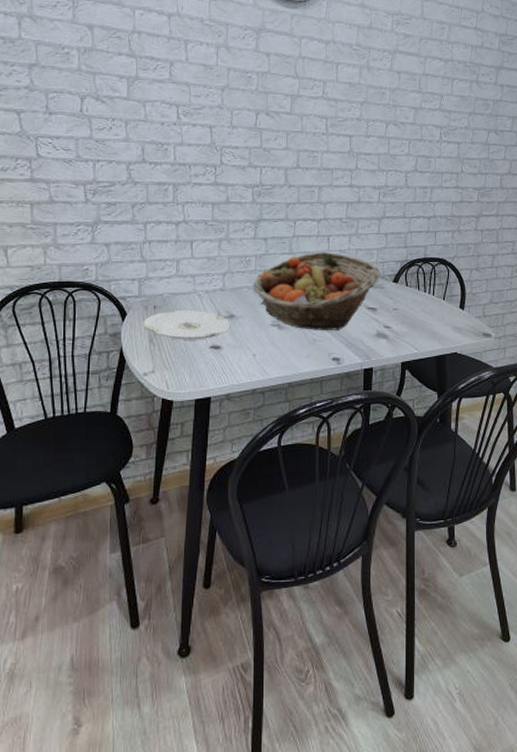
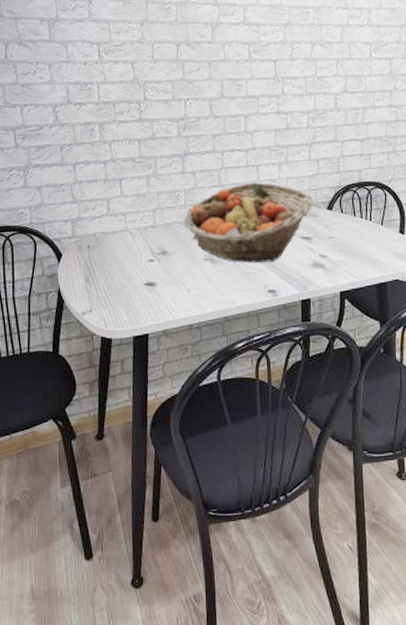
plate: present [143,311,231,340] -> none [78,248,164,279]

